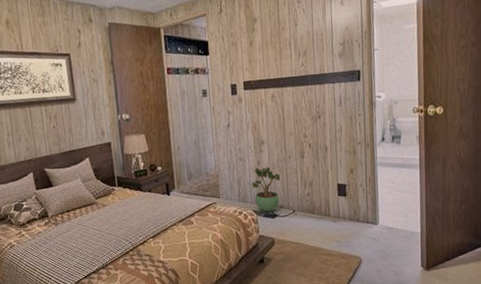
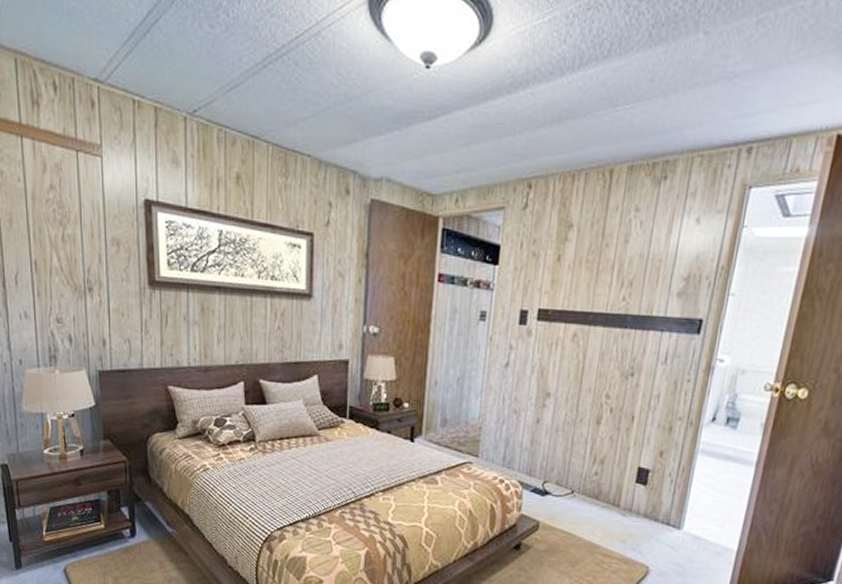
potted plant: present [251,167,281,212] -> none [523,427,564,486]

